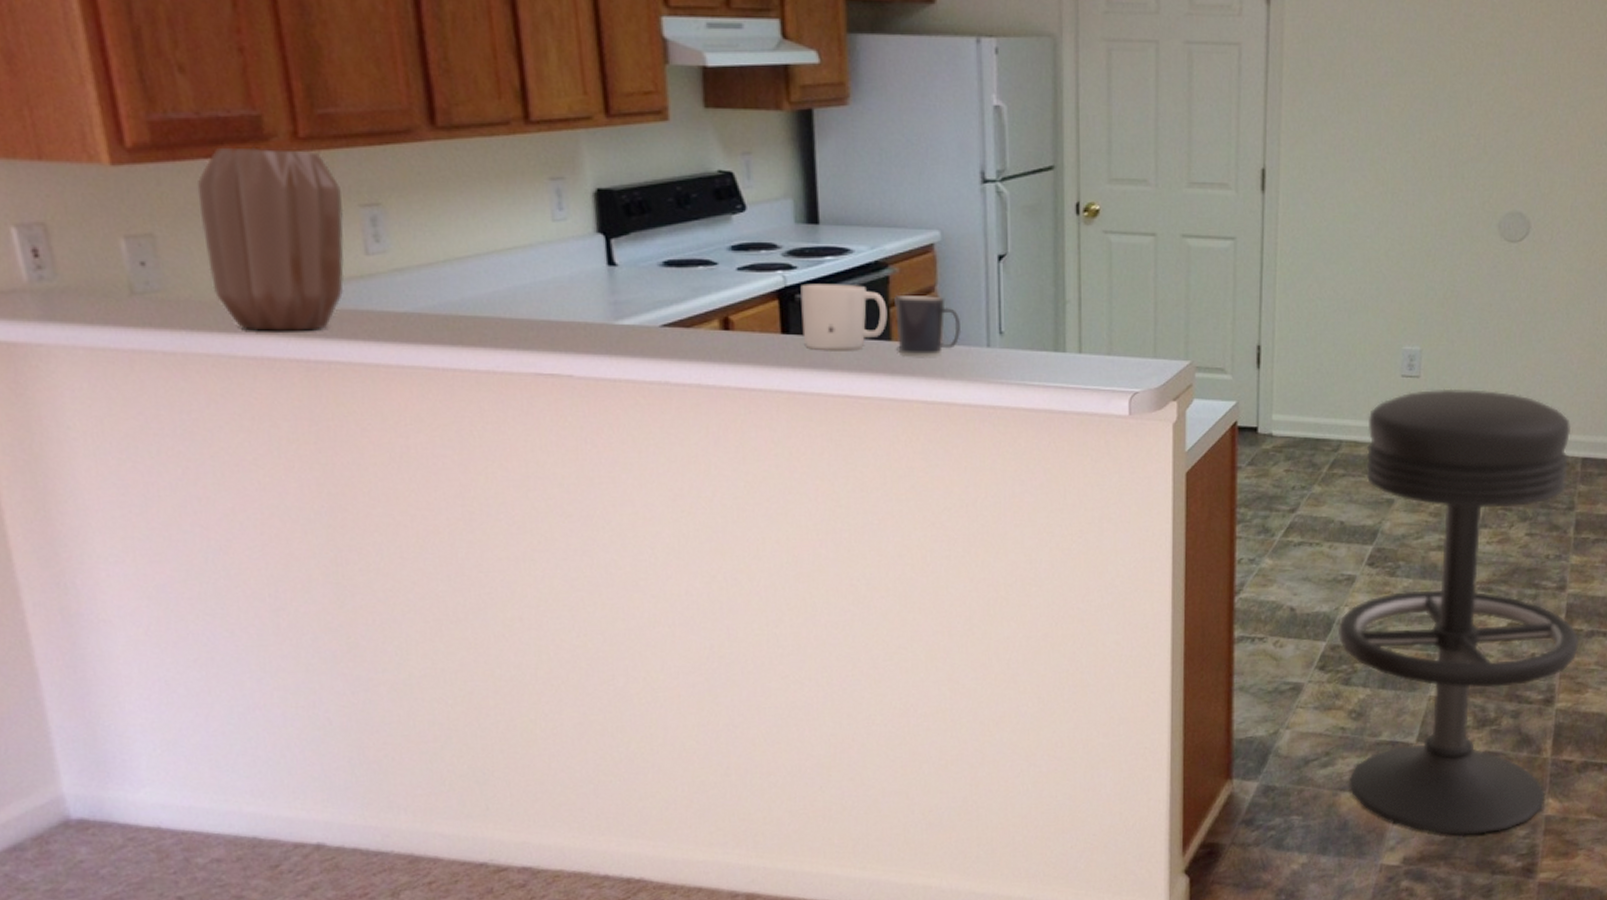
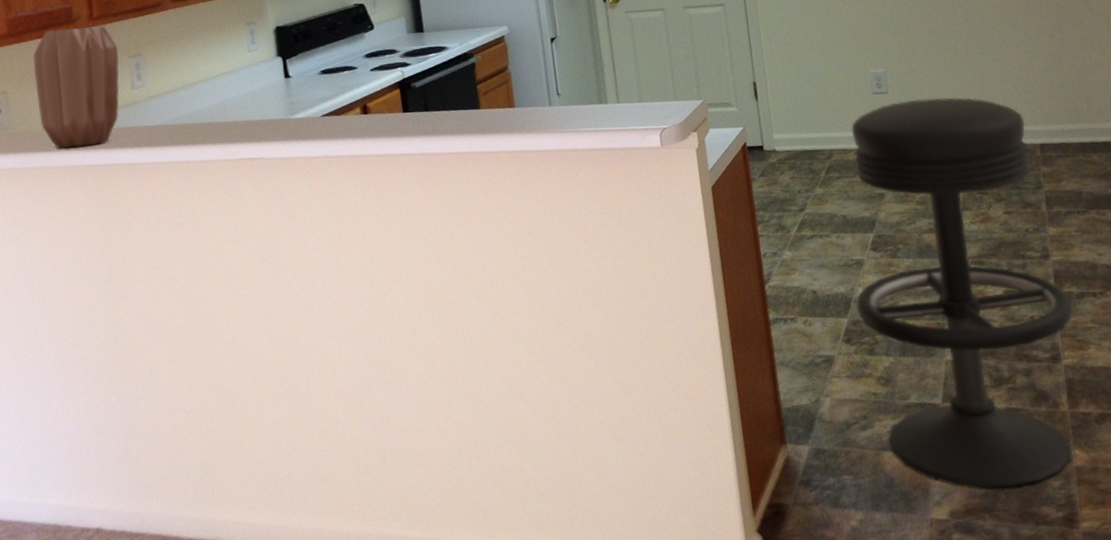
mug: present [800,283,888,351] -> none [414,71,476,122]
mug: present [895,296,962,360] -> none [480,73,530,121]

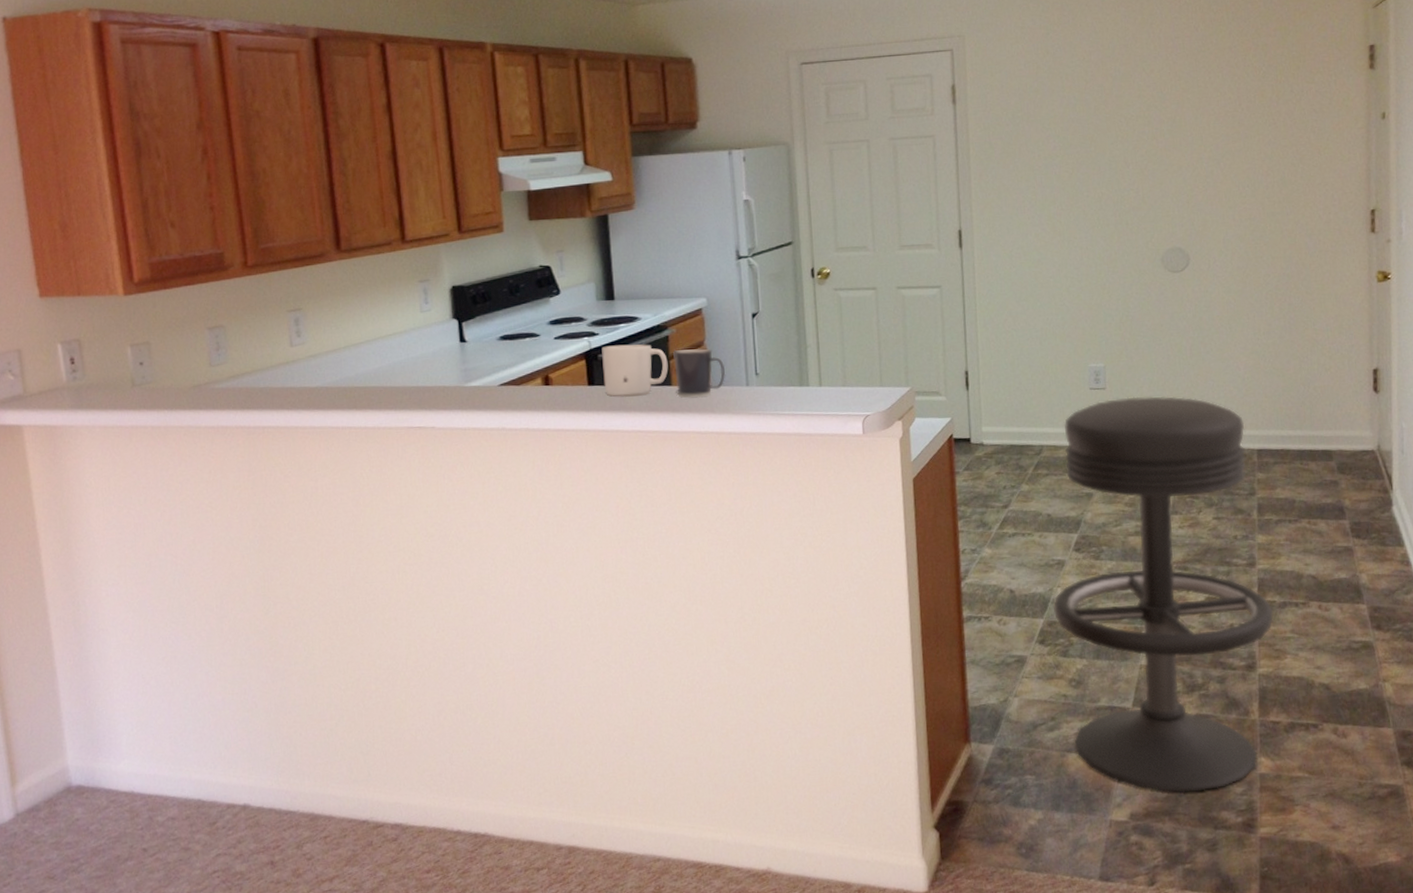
vase: present [33,25,120,149] -> none [179,275,277,407]
mug: none [414,71,476,122] -> present [601,344,668,398]
mug: none [480,73,530,121] -> present [673,348,726,399]

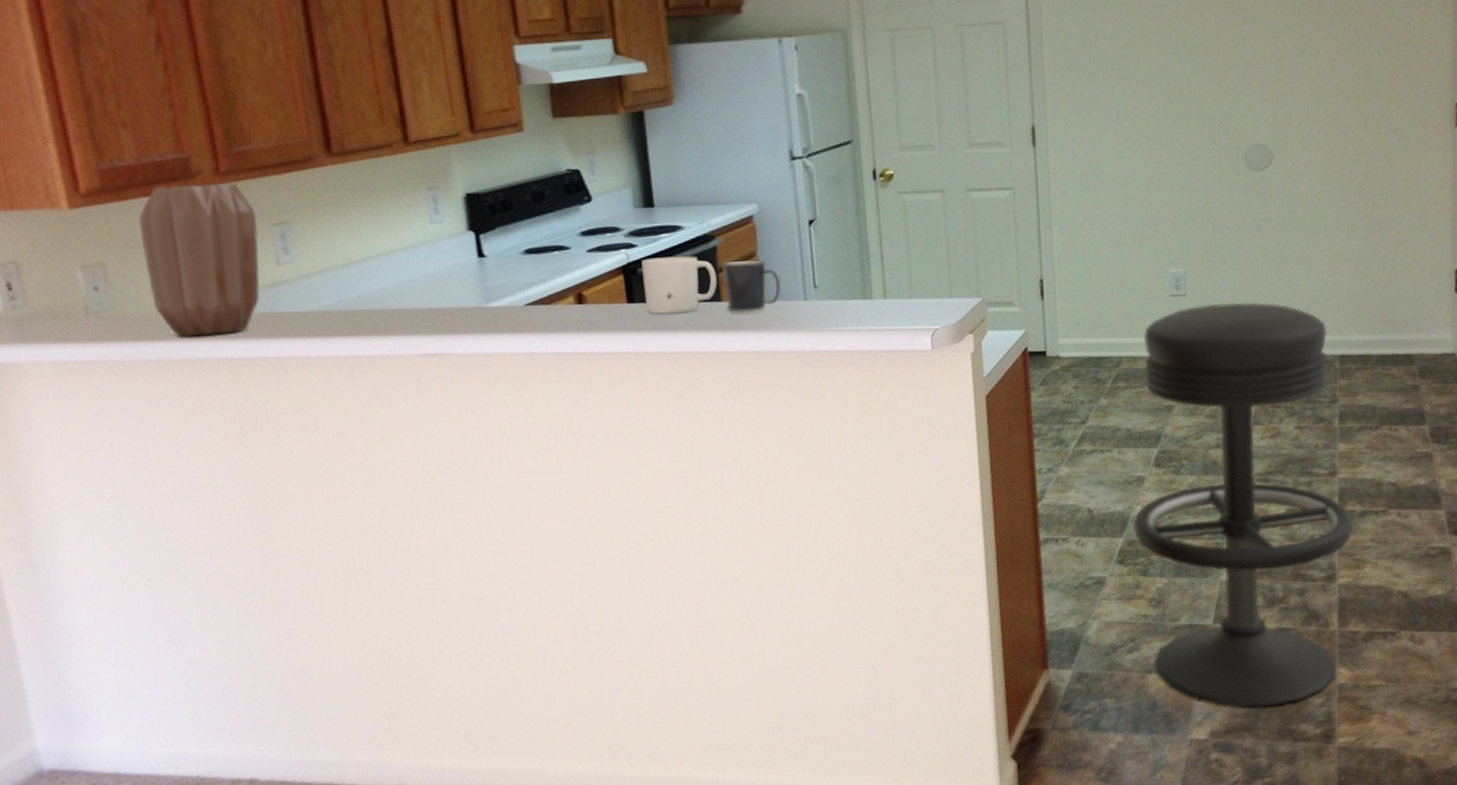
vase: none [179,275,277,407] -> present [138,183,261,337]

